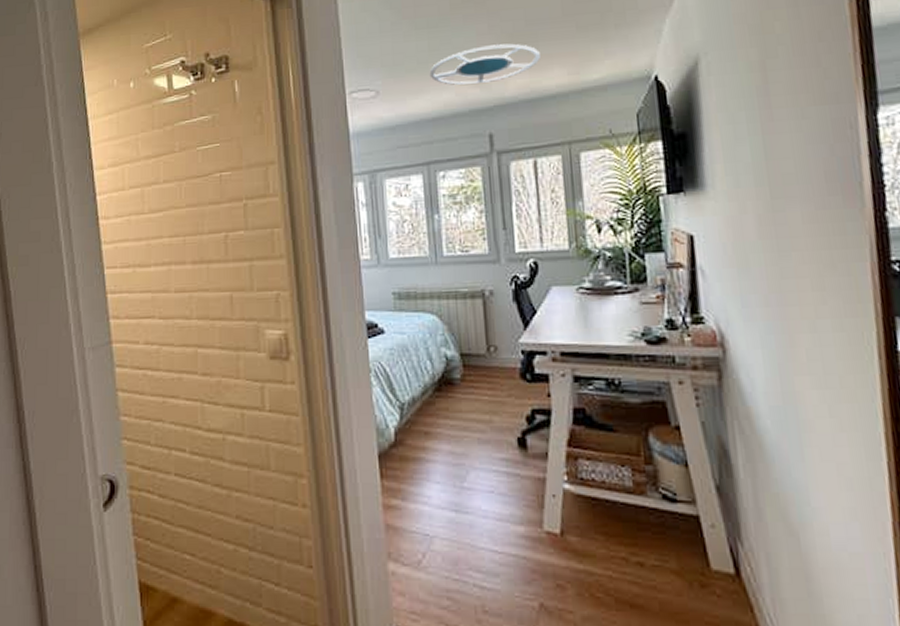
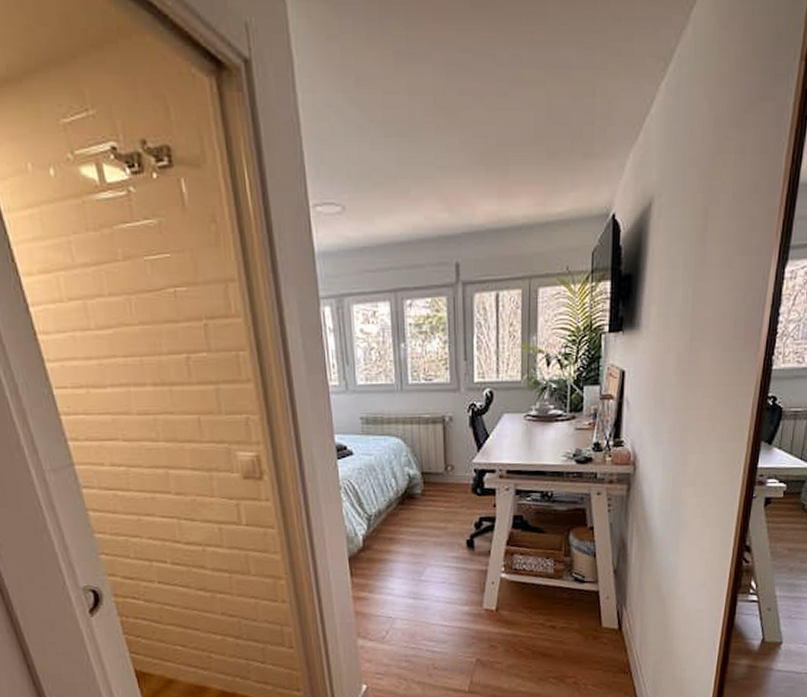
ceiling lamp: present [429,43,540,86] -> none [398,164,509,208]

